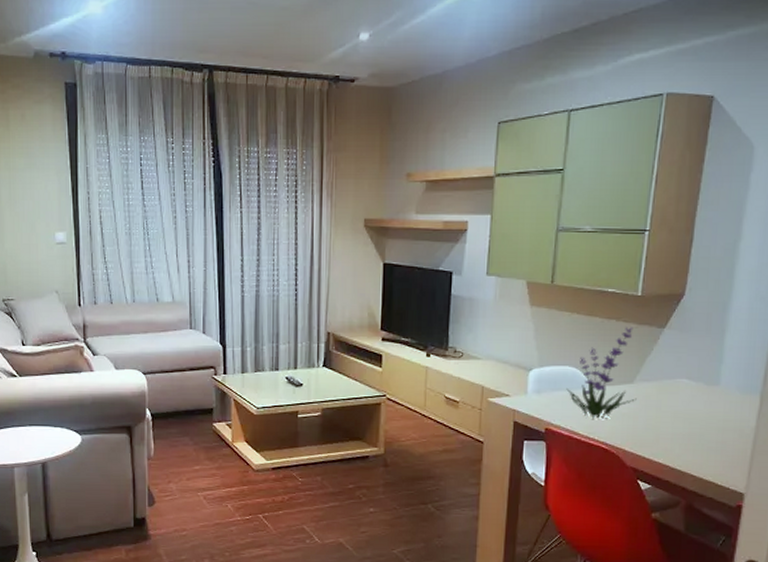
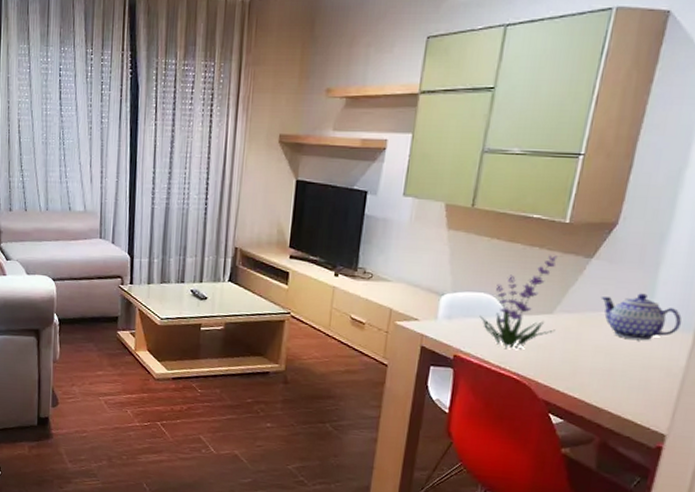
teapot: none [675,359,749,405] -> present [601,293,683,341]

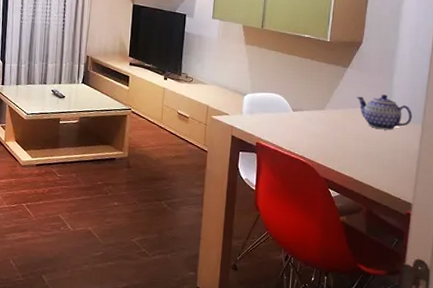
plant: present [479,255,558,349] -> none [273,65,327,137]

